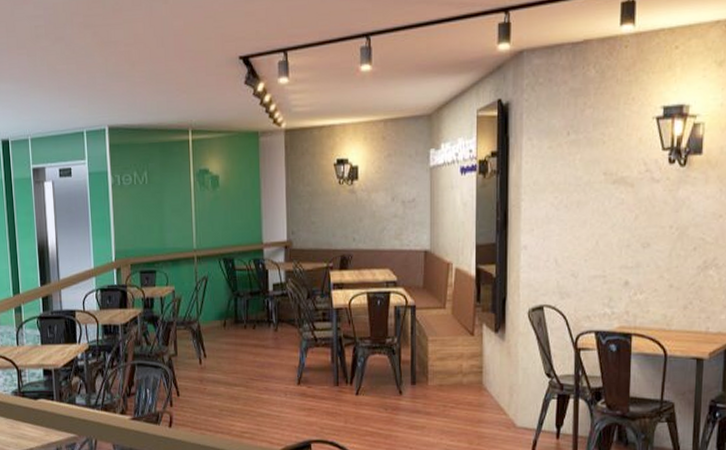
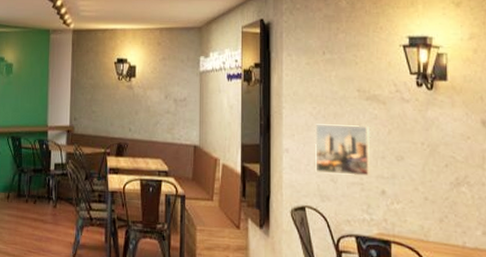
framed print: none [555,211,617,269] -> present [314,124,371,177]

